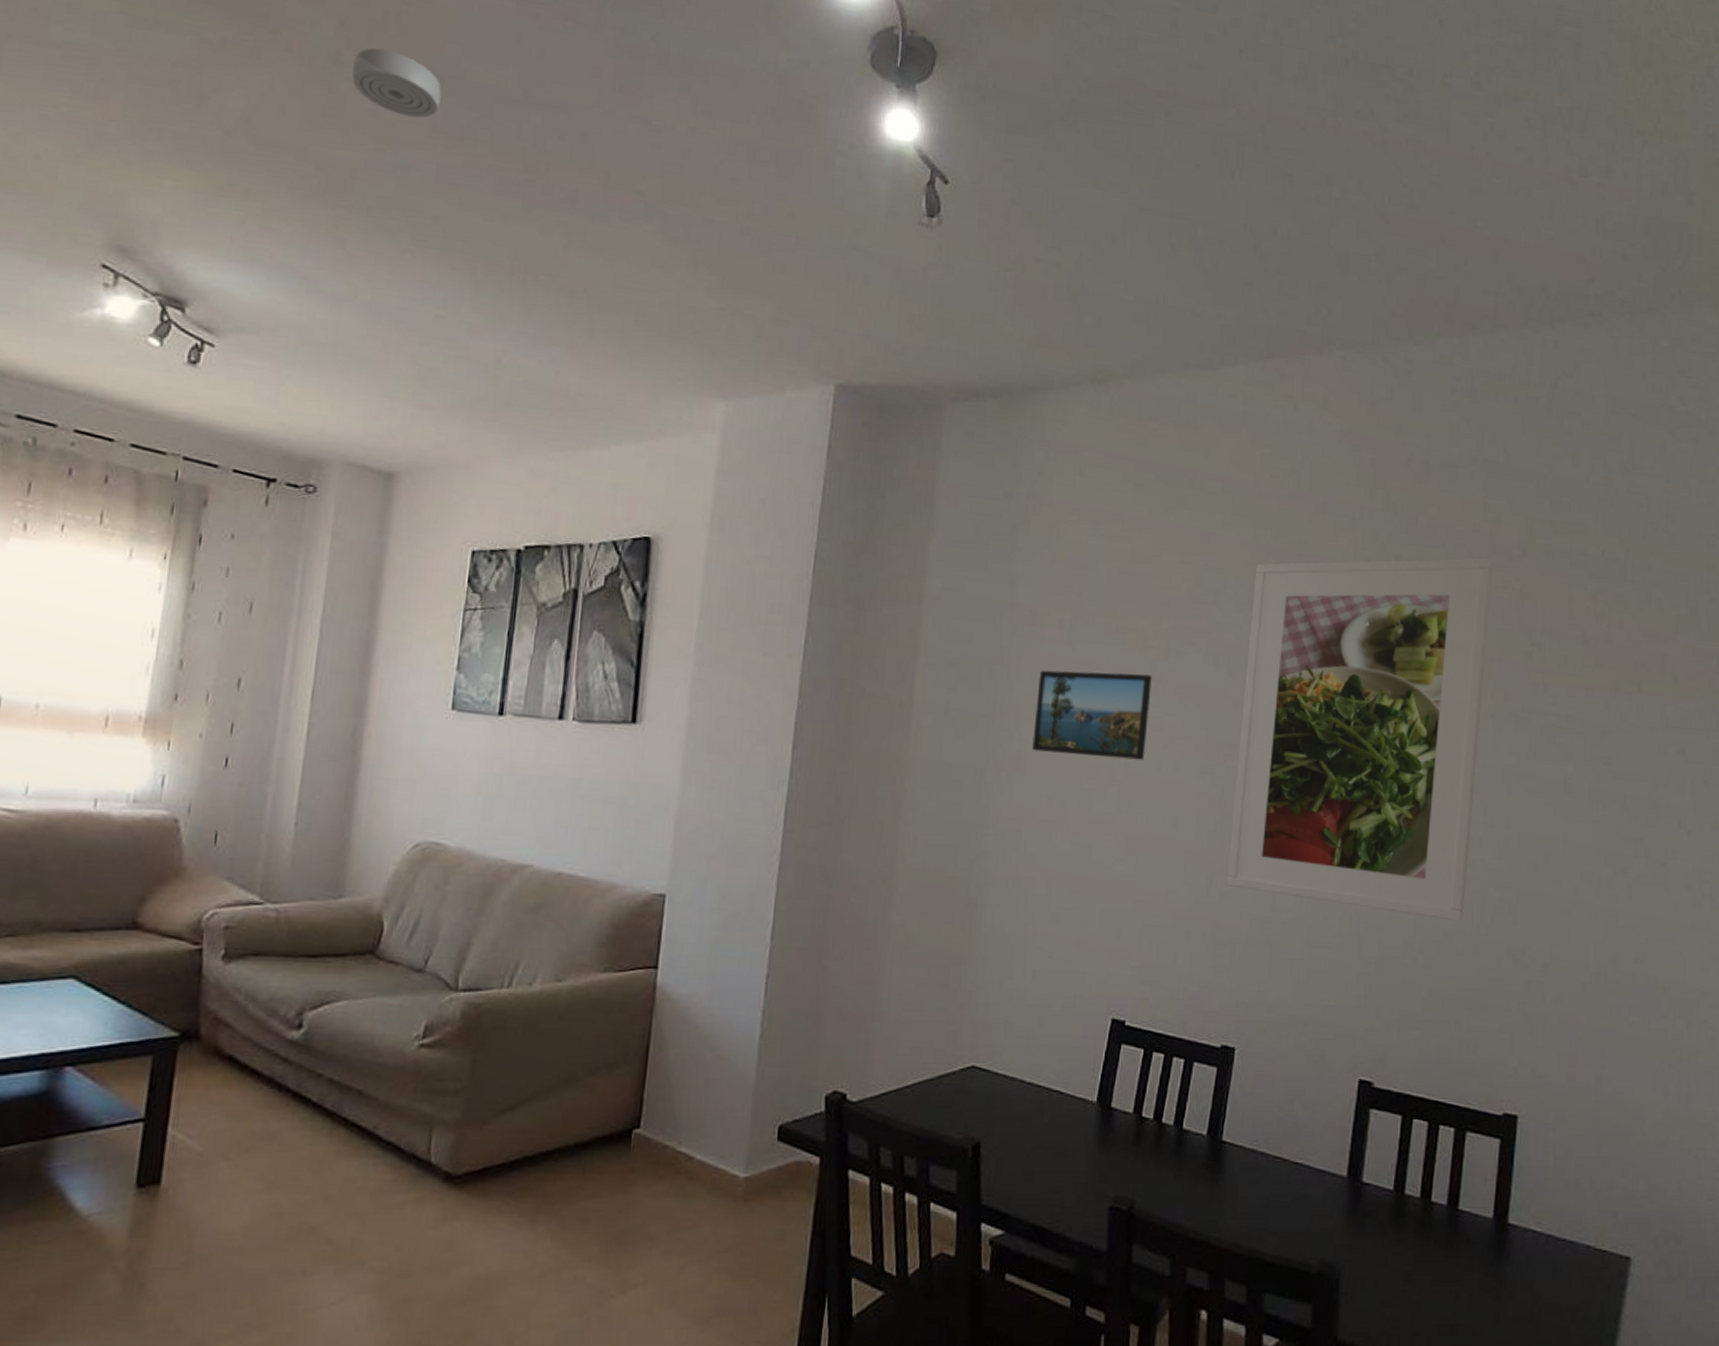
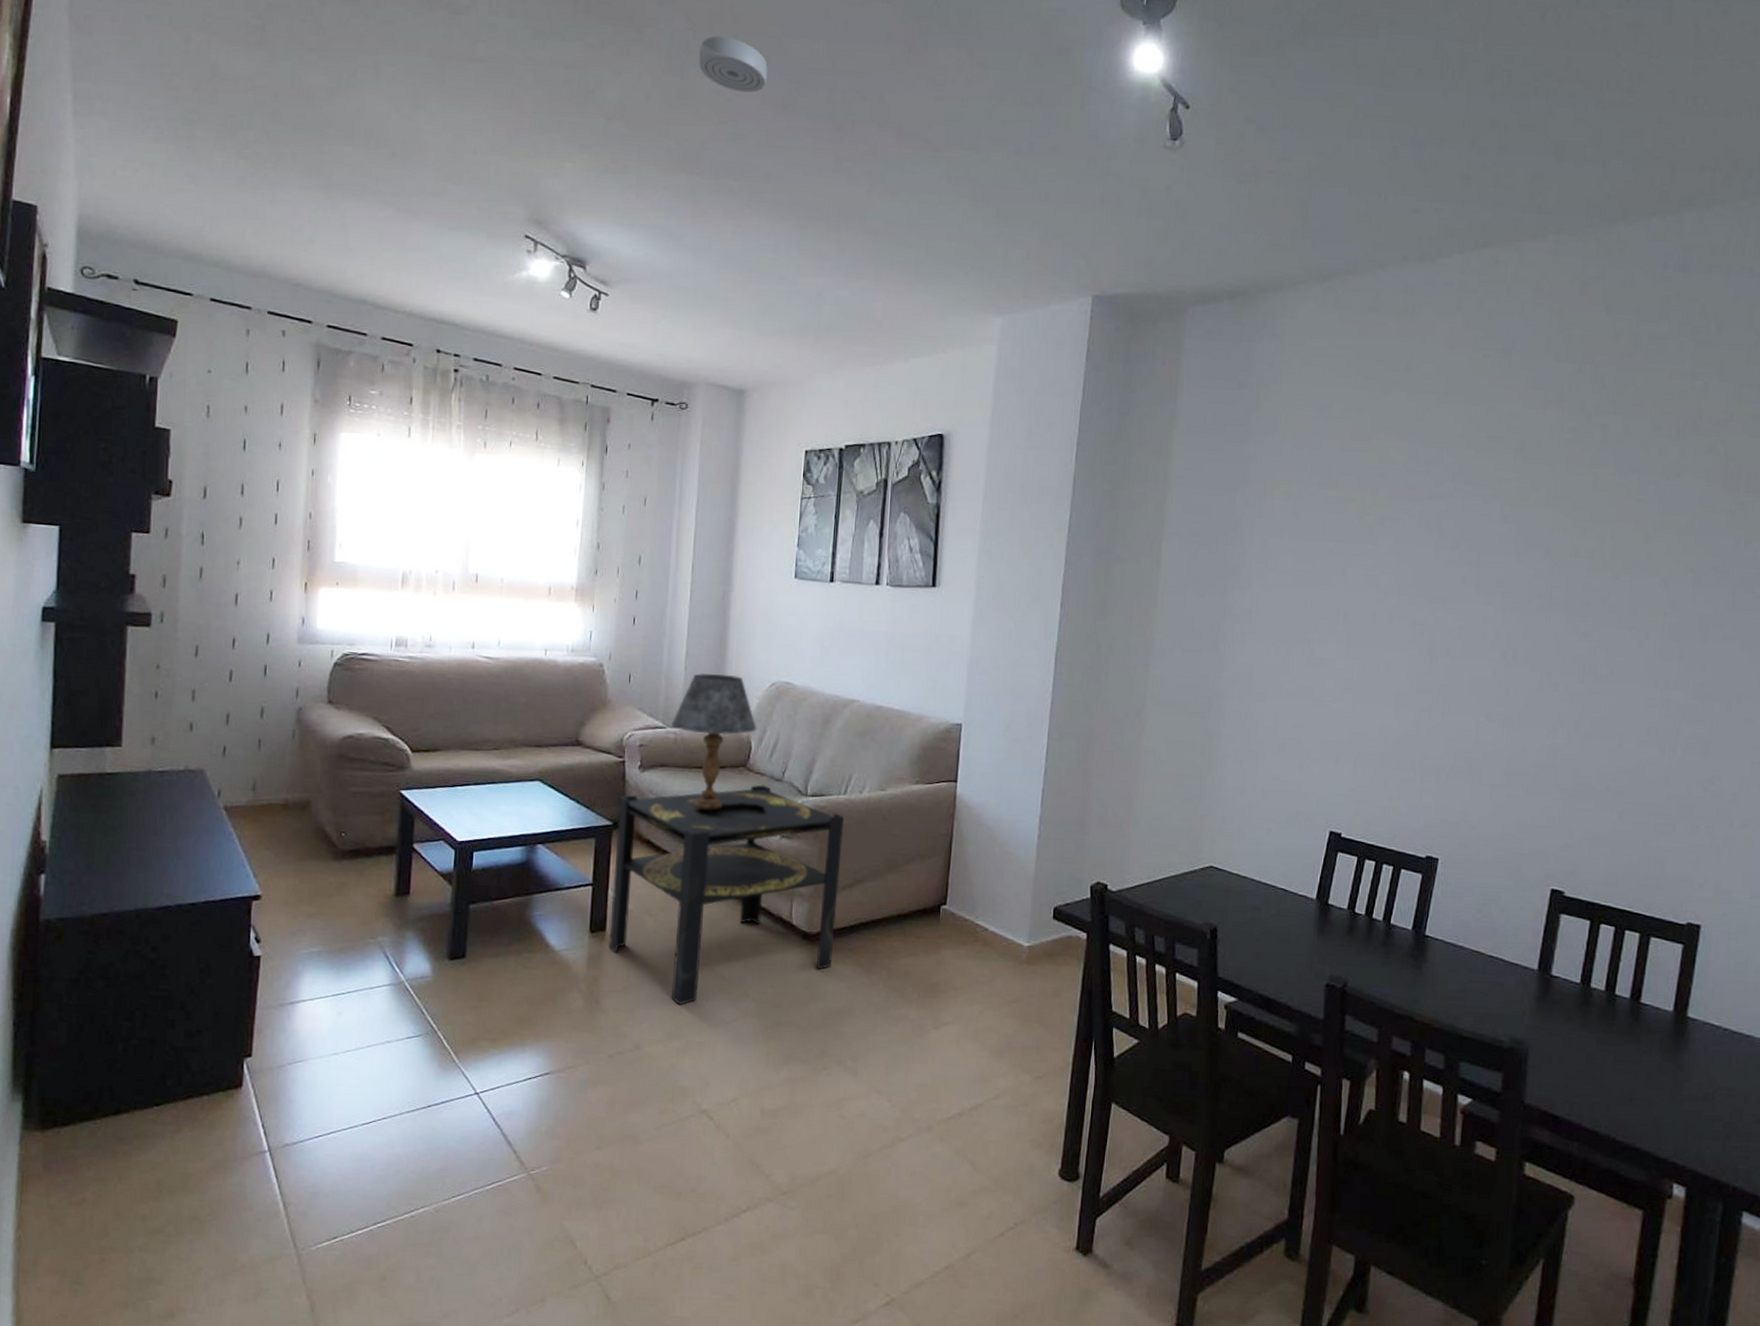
side table: none [163,977,506,1282] -> present [609,784,844,1005]
table lamp: none [270,830,392,1011] -> present [670,672,757,809]
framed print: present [1032,670,1152,760] -> none [1262,536,1369,613]
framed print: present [1227,557,1493,921] -> none [1434,423,1699,754]

